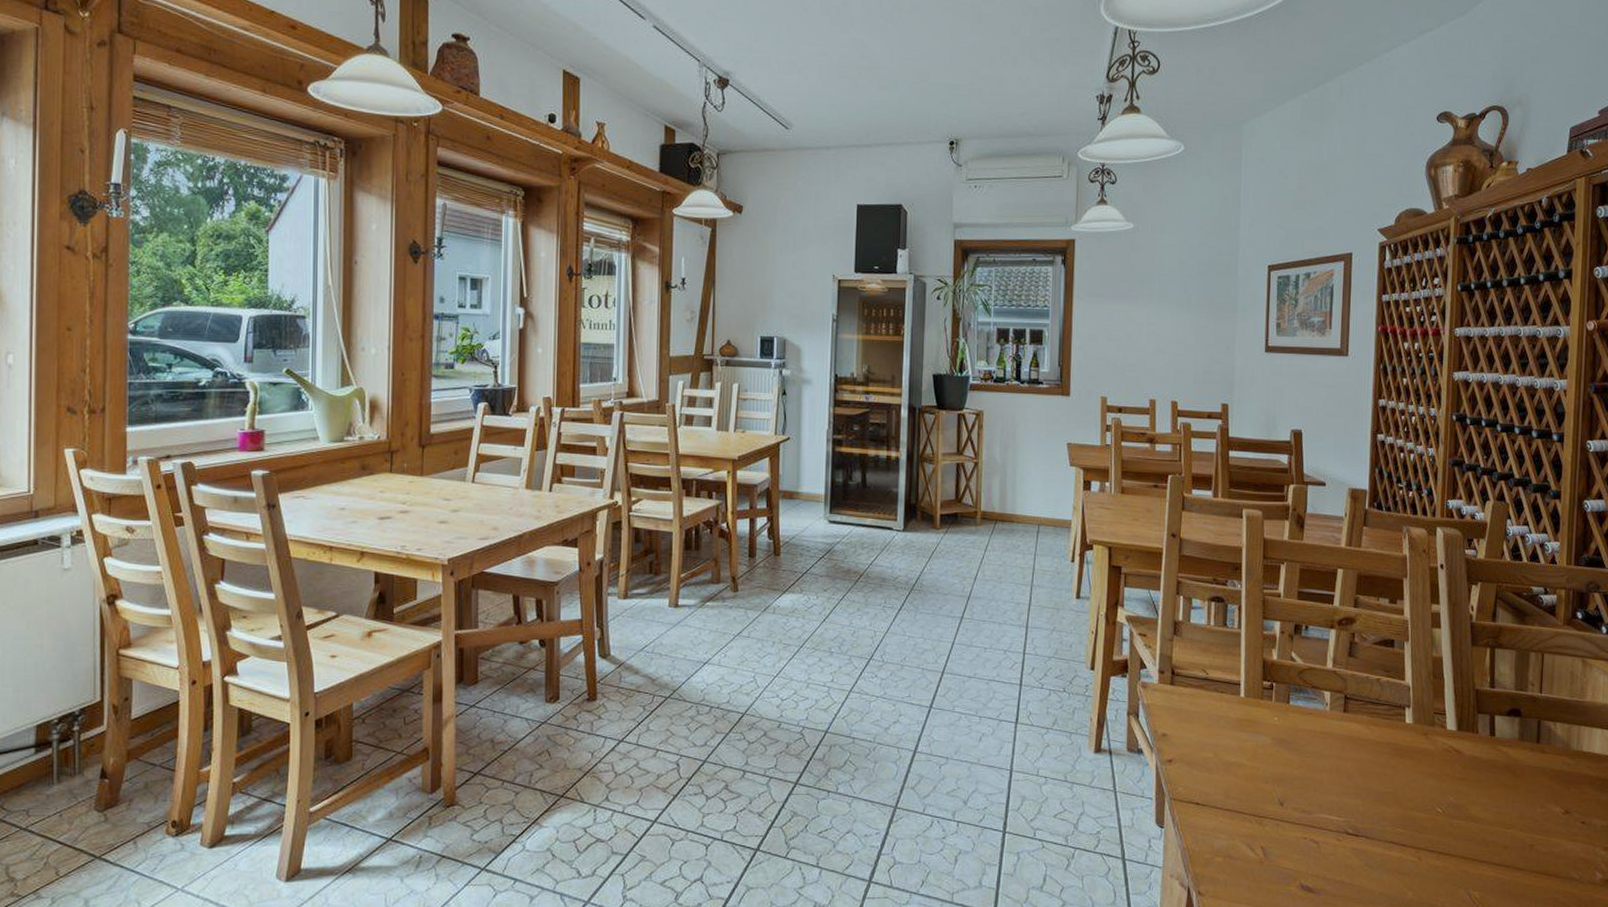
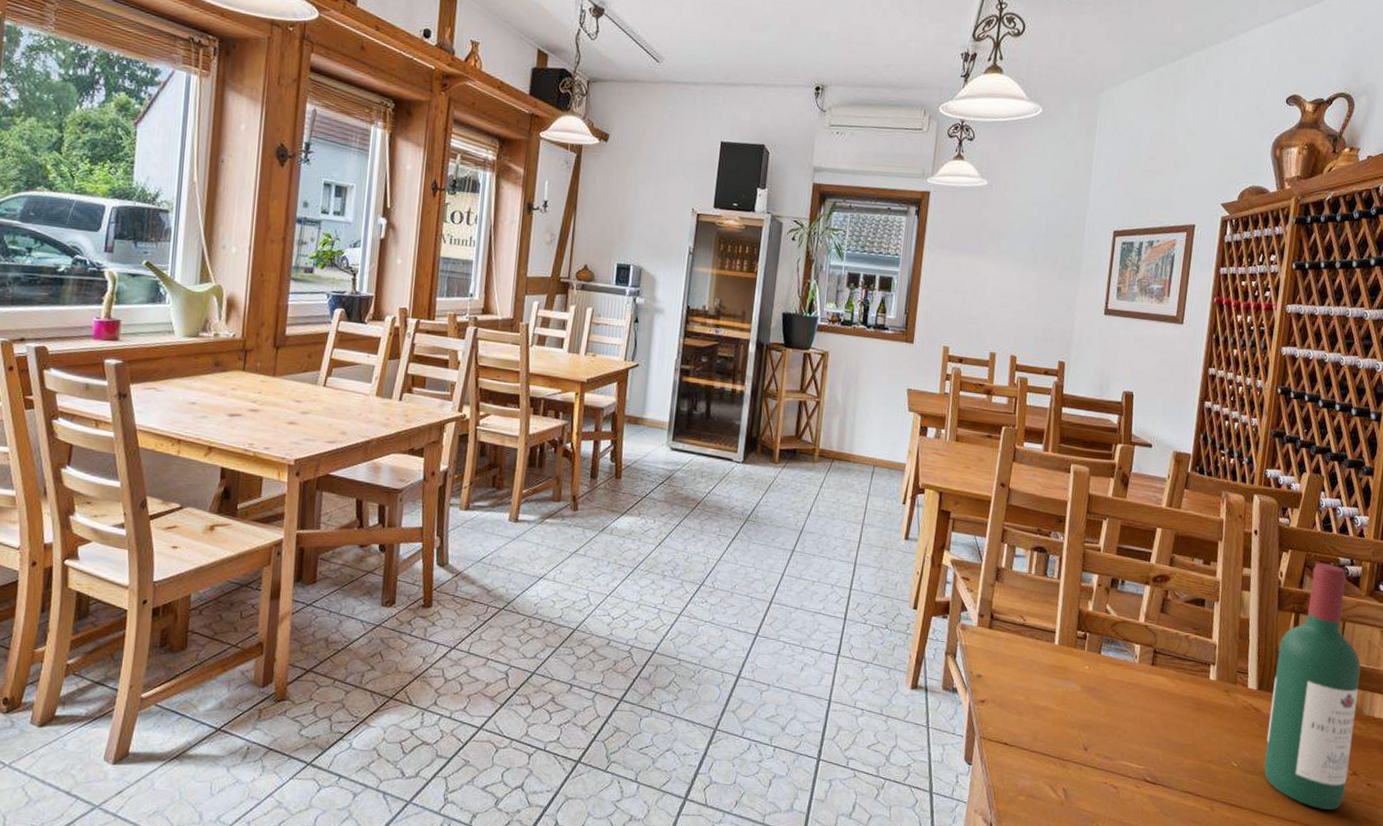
wine bottle: none [1470,593,1564,852] -> present [1264,562,1361,810]

